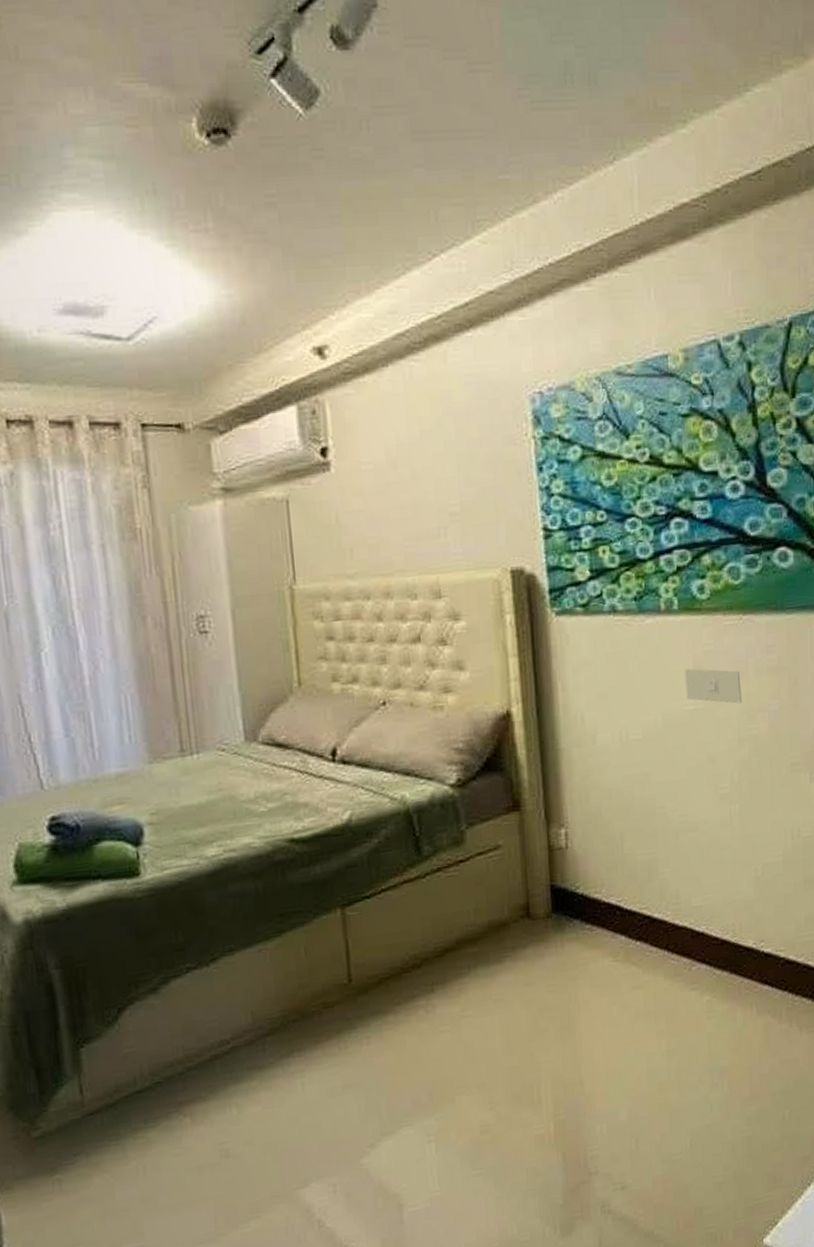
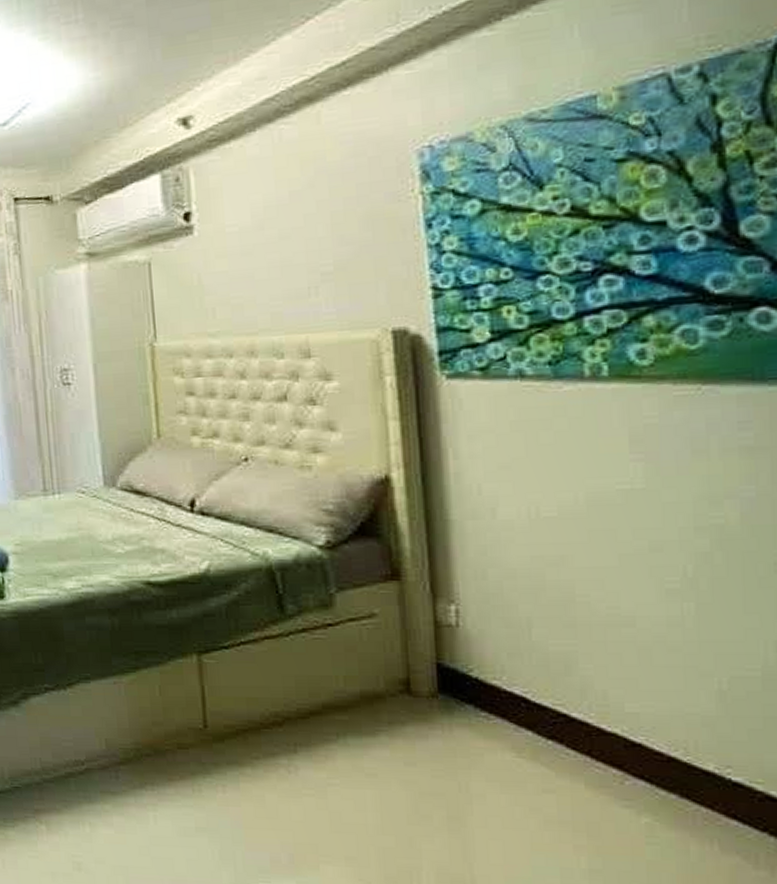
light switch: present [685,668,742,704] -> none [617,443,700,487]

